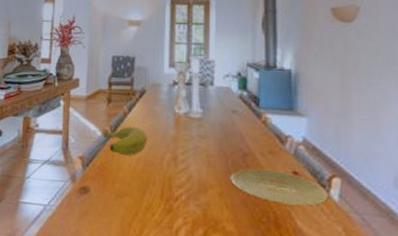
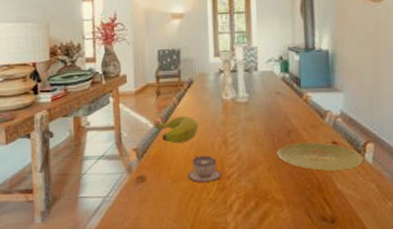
teacup: none [133,171,169,202] -> present [188,156,222,182]

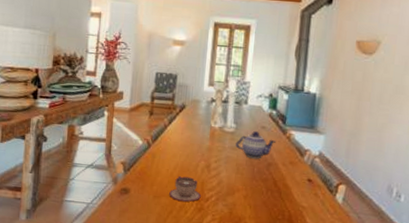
banana: present [154,115,198,144] -> none [144,137,185,163]
teapot: none [250,97,293,128] -> present [235,130,276,159]
plate: present [276,142,364,171] -> none [254,176,335,207]

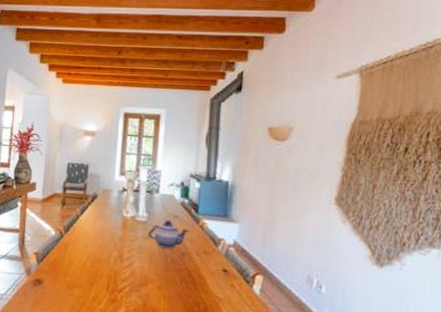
teacup: present [169,176,201,202] -> none [82,266,114,293]

